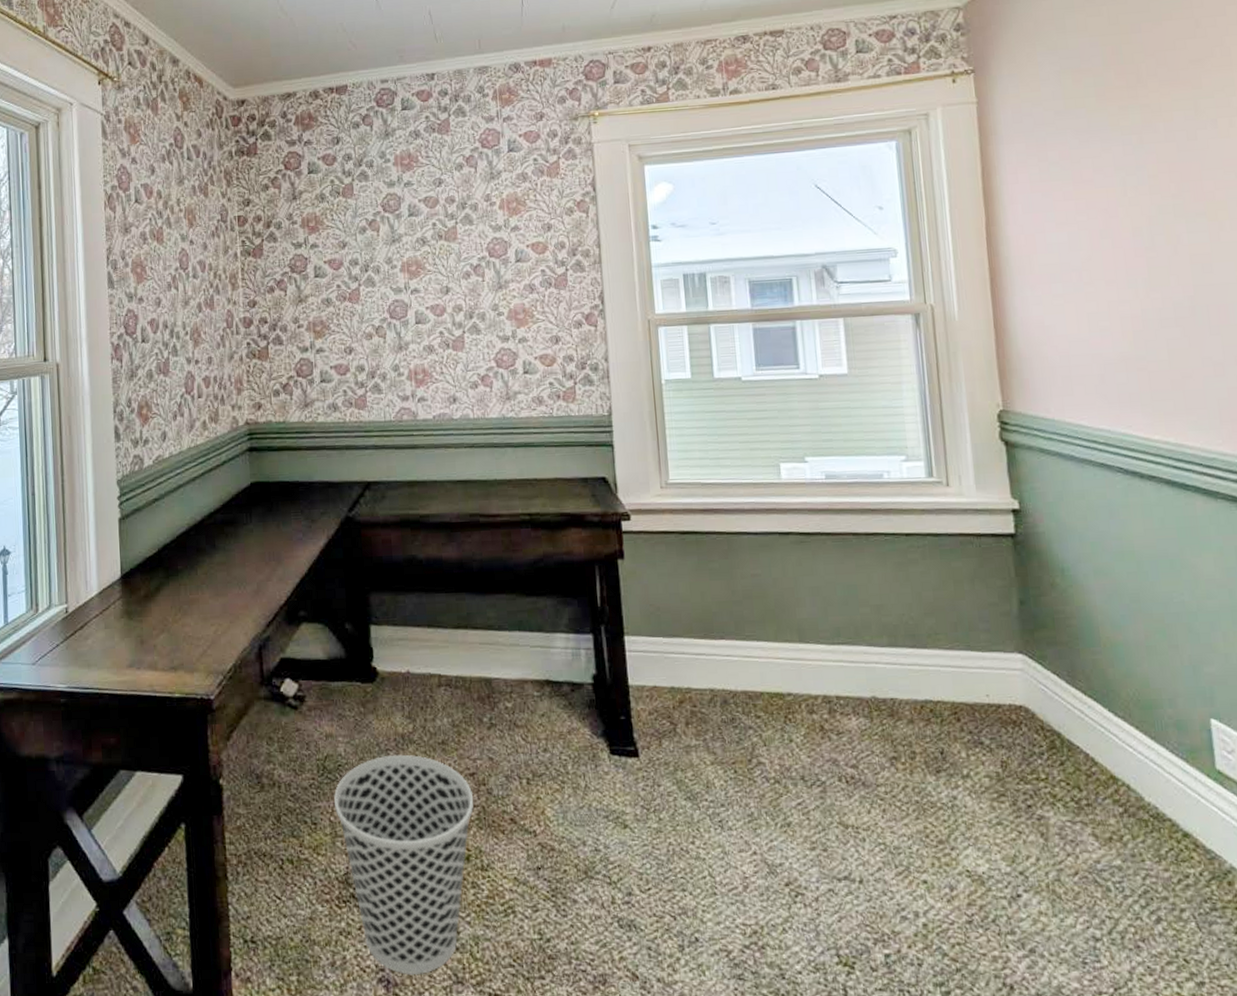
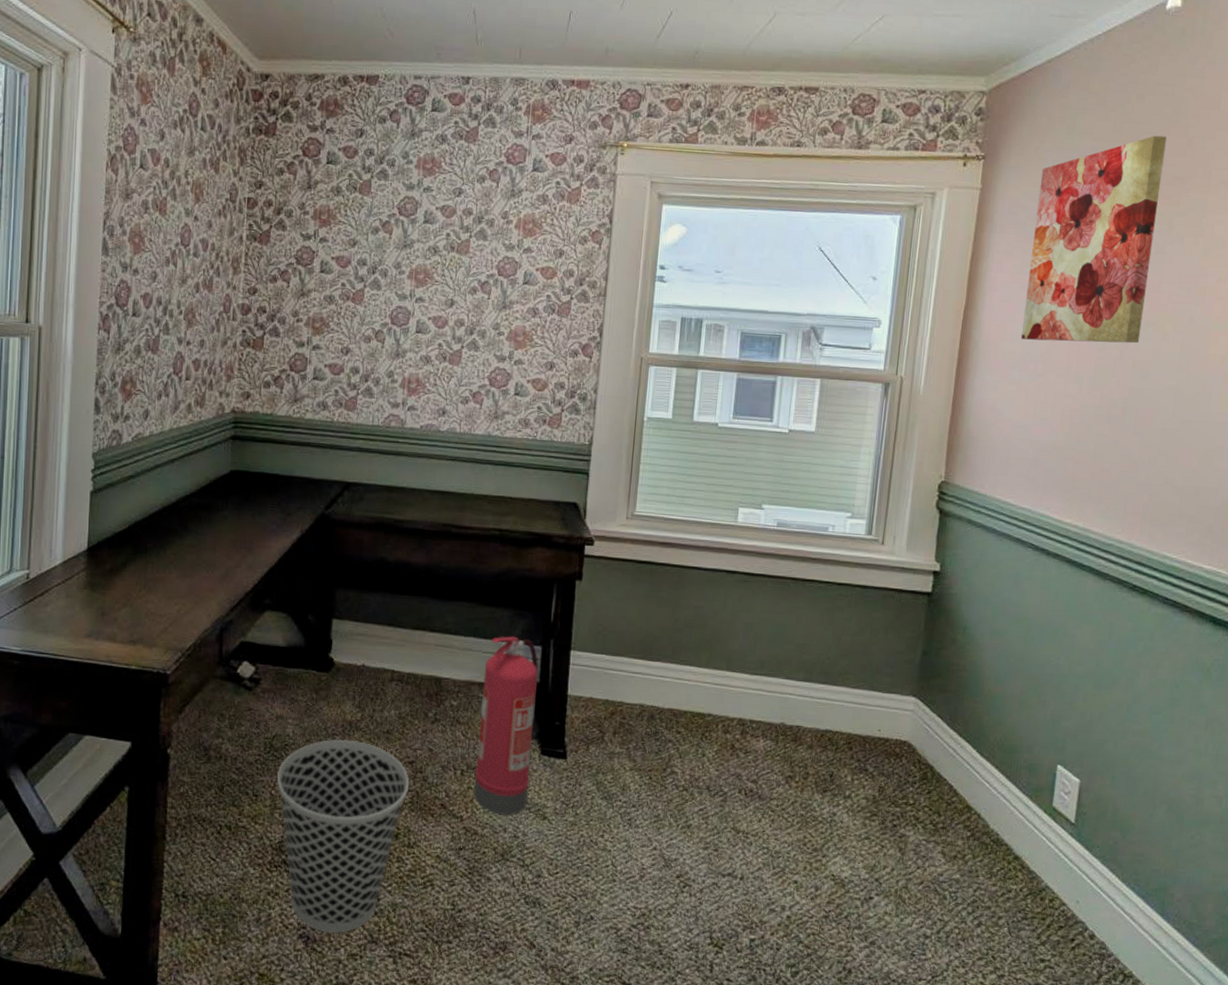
fire extinguisher: none [535,626,603,826] -> present [474,636,539,815]
wall art: none [1039,21,1192,249] -> present [1020,135,1167,344]

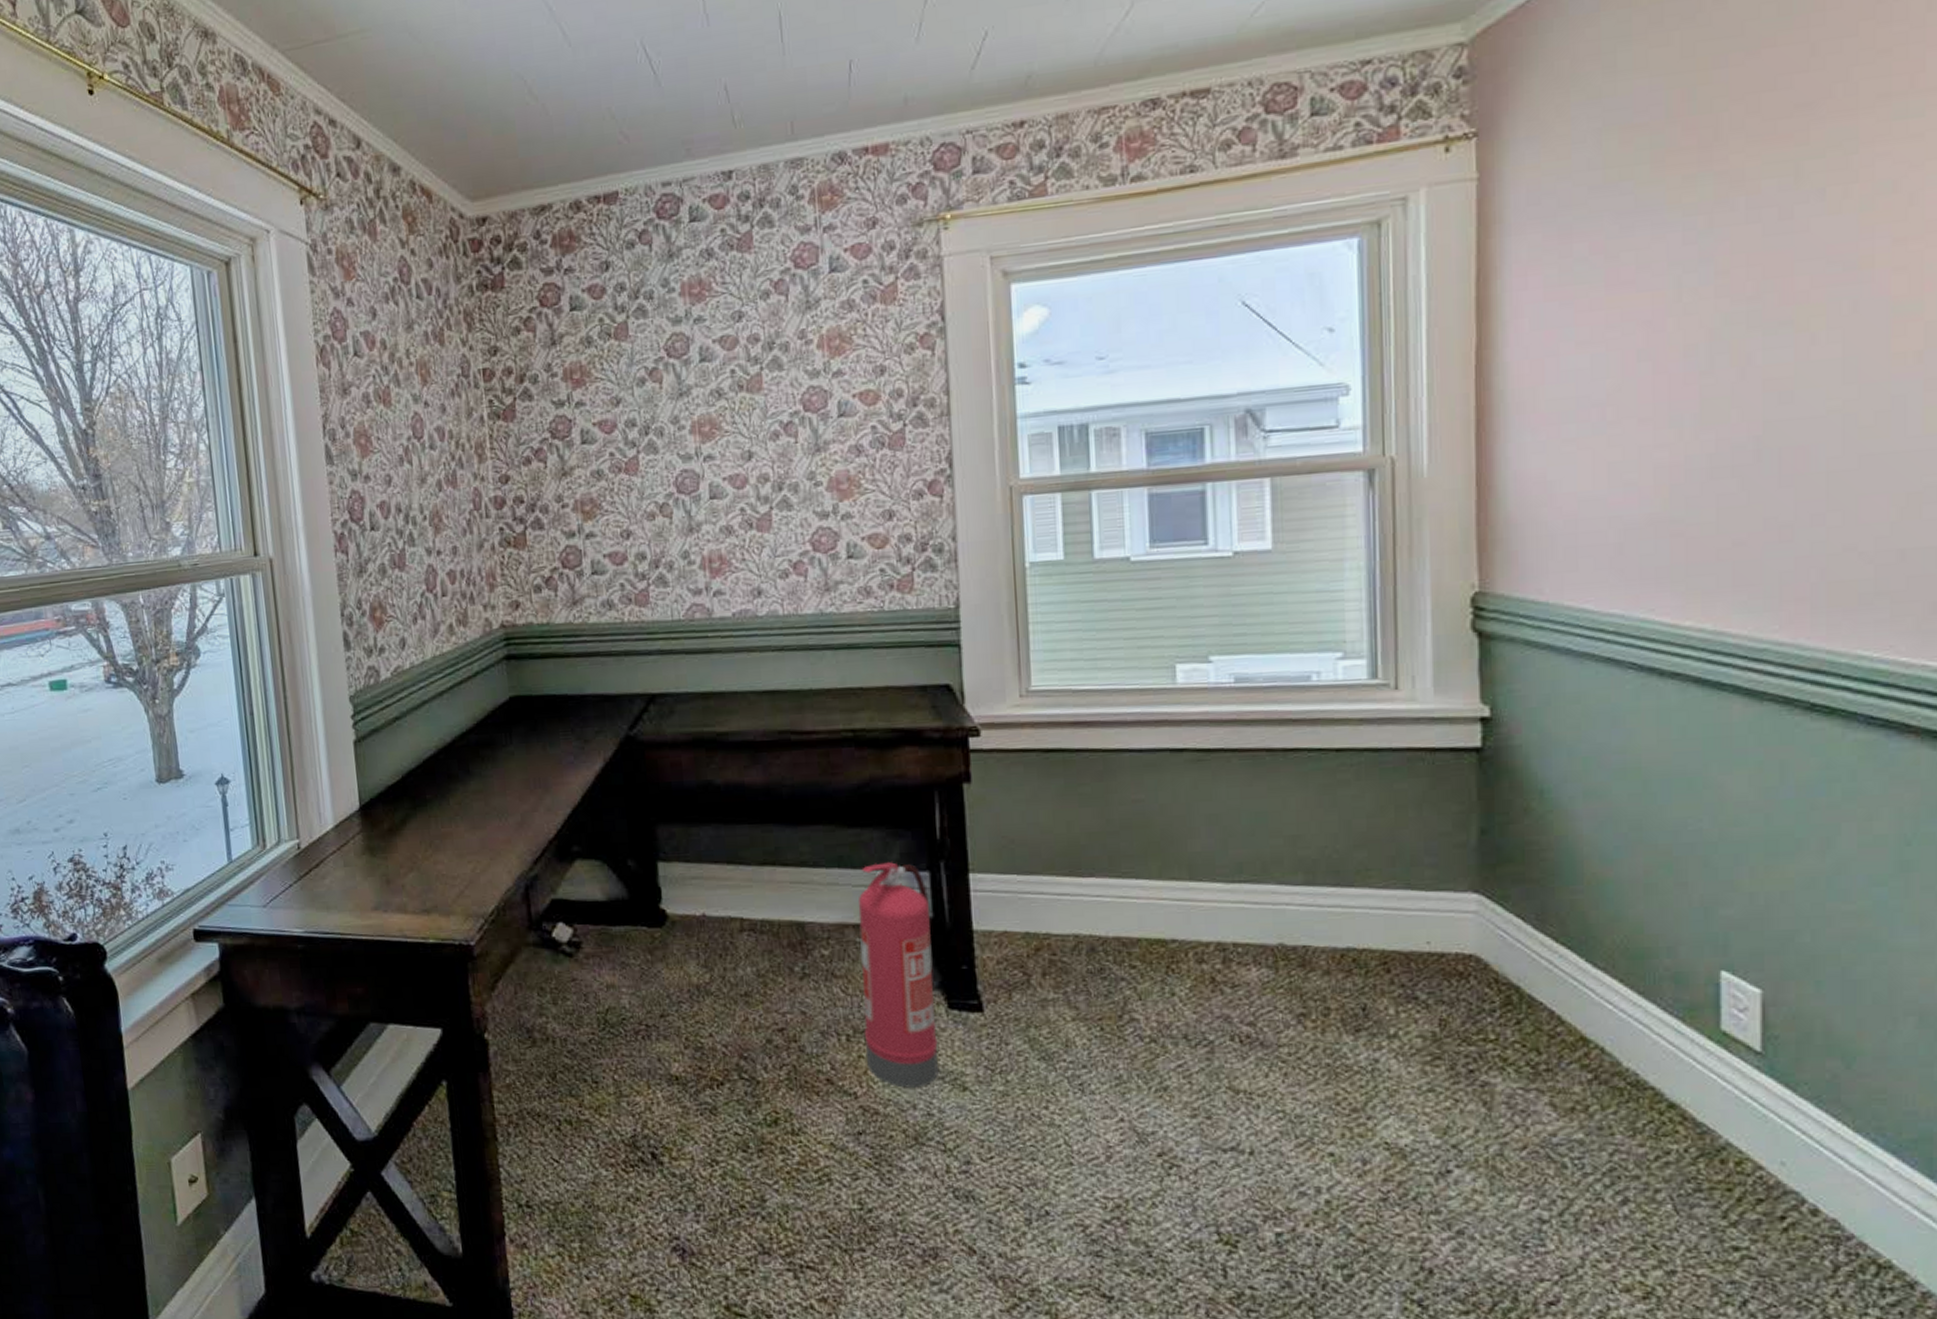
wastebasket: present [277,739,410,934] -> none [618,1007,783,1245]
wall art: present [1020,135,1167,344] -> none [1571,48,1773,378]

